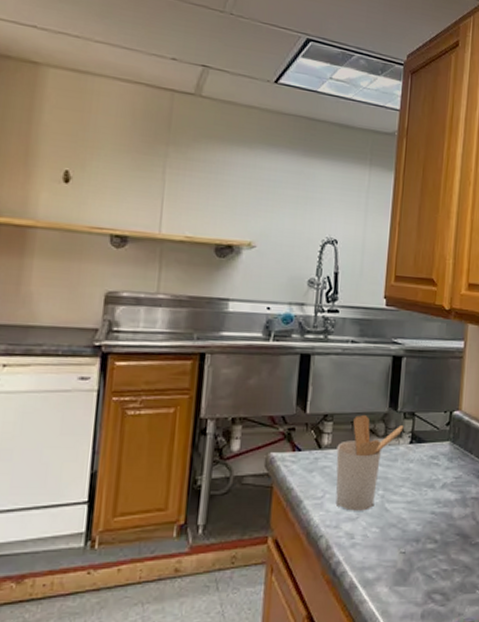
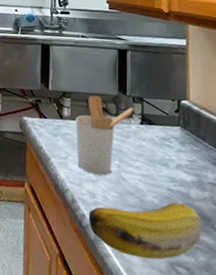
banana: none [343,525,462,596] -> present [88,202,203,260]

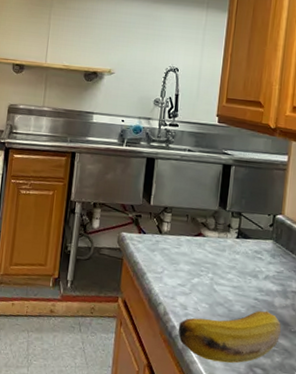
utensil holder: present [75,95,133,176] -> none [172,210,231,289]

